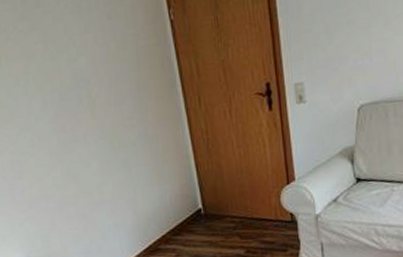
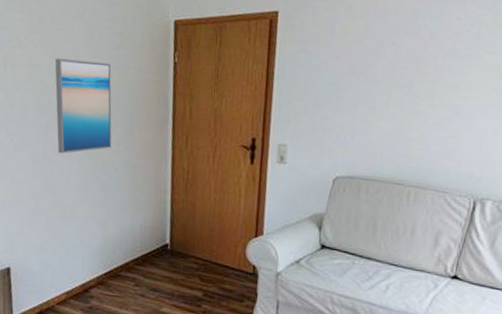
wall art: none [49,35,125,140] -> present [55,58,112,154]

